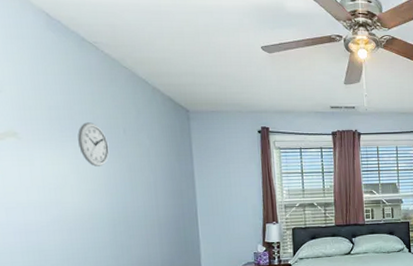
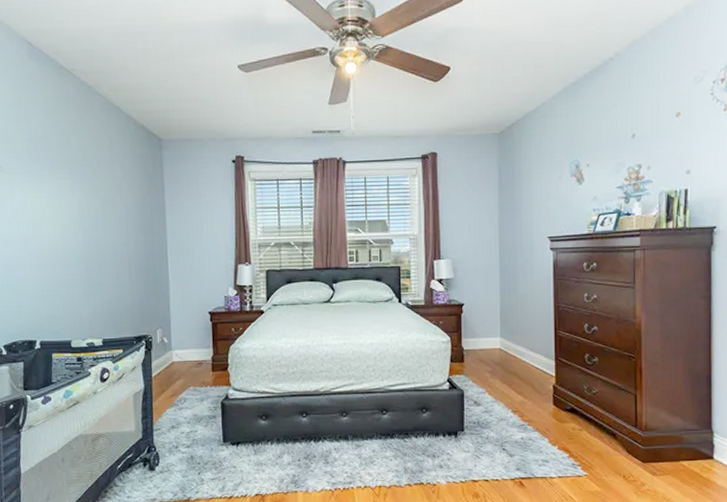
wall clock: present [78,122,110,166] -> none [54,154,84,200]

